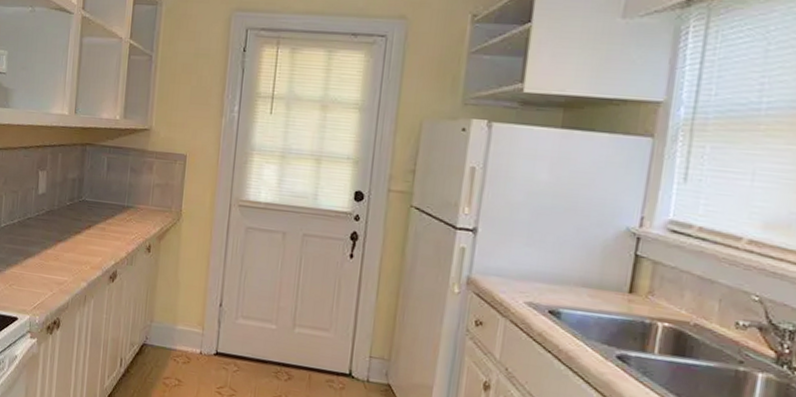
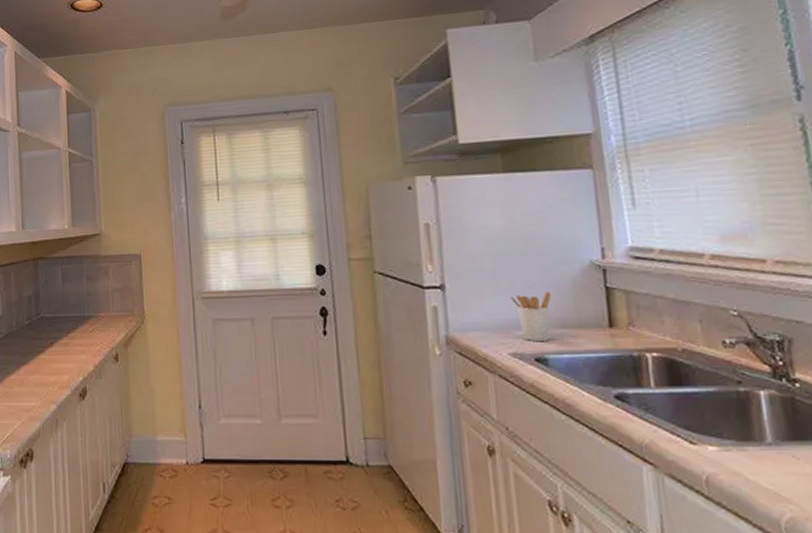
utensil holder: none [538,249,580,297] -> present [509,292,552,342]

